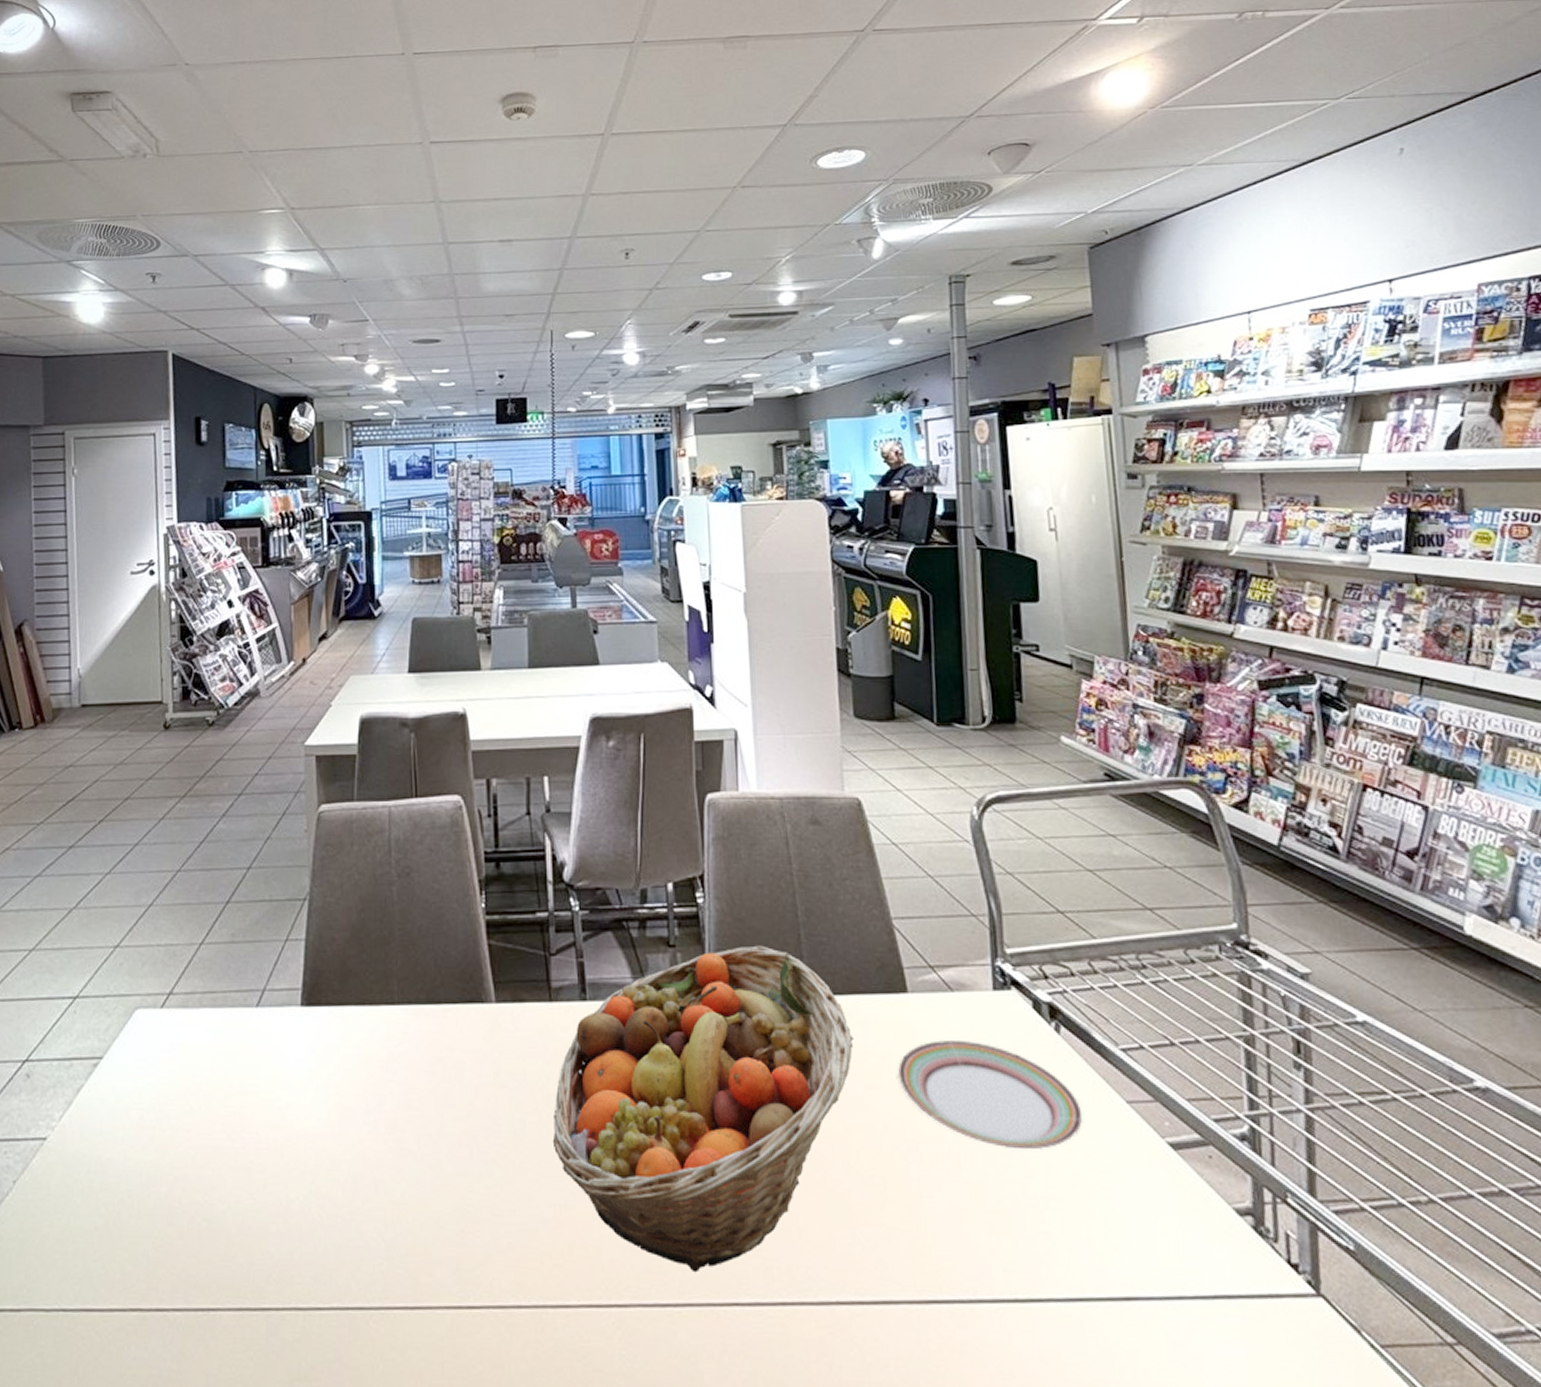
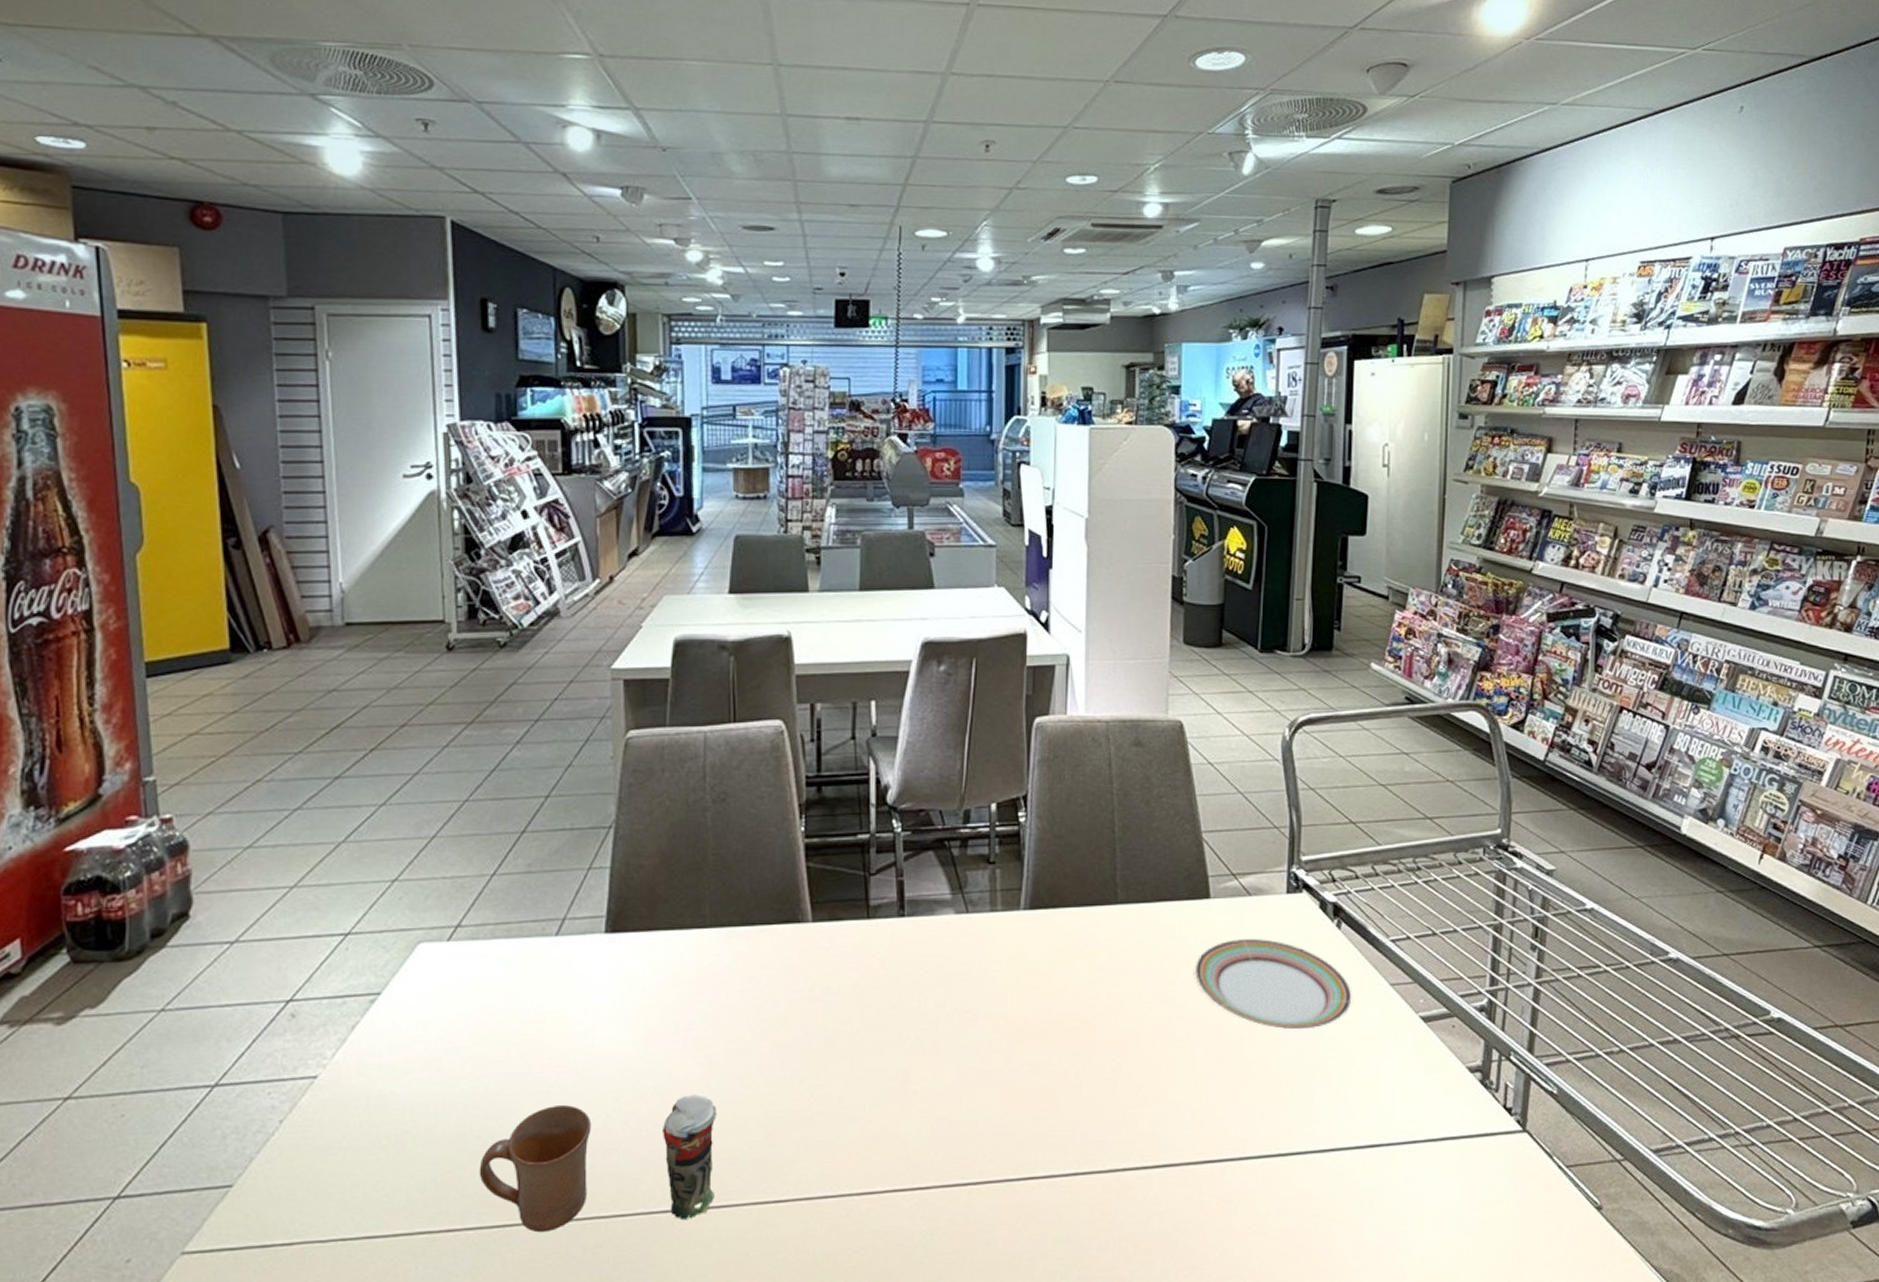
mug: none [186,1182,290,1321] -> present [479,1104,592,1233]
beverage cup: none [357,1181,409,1319] -> present [663,1094,717,1219]
fruit basket: present [552,945,854,1273] -> none [864,860,1157,1154]

